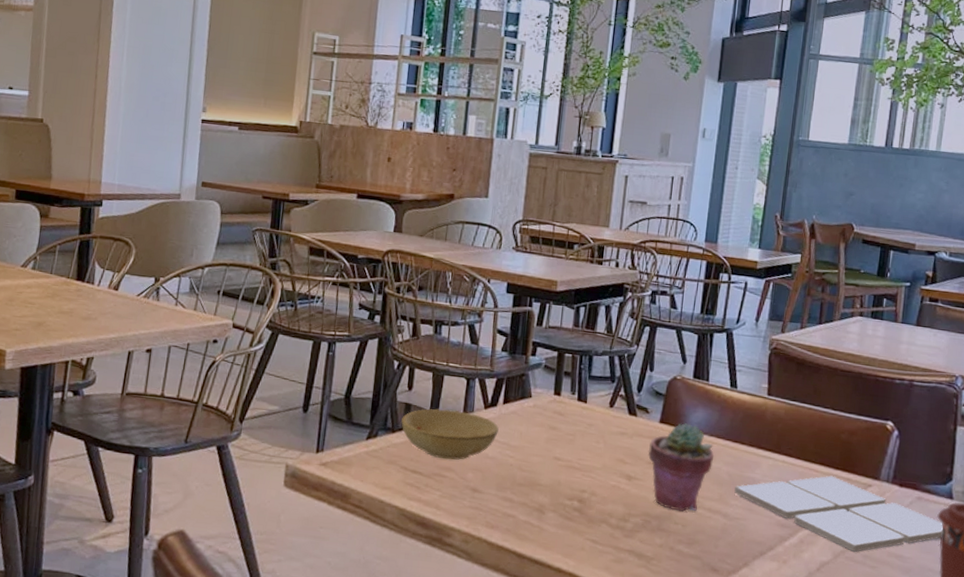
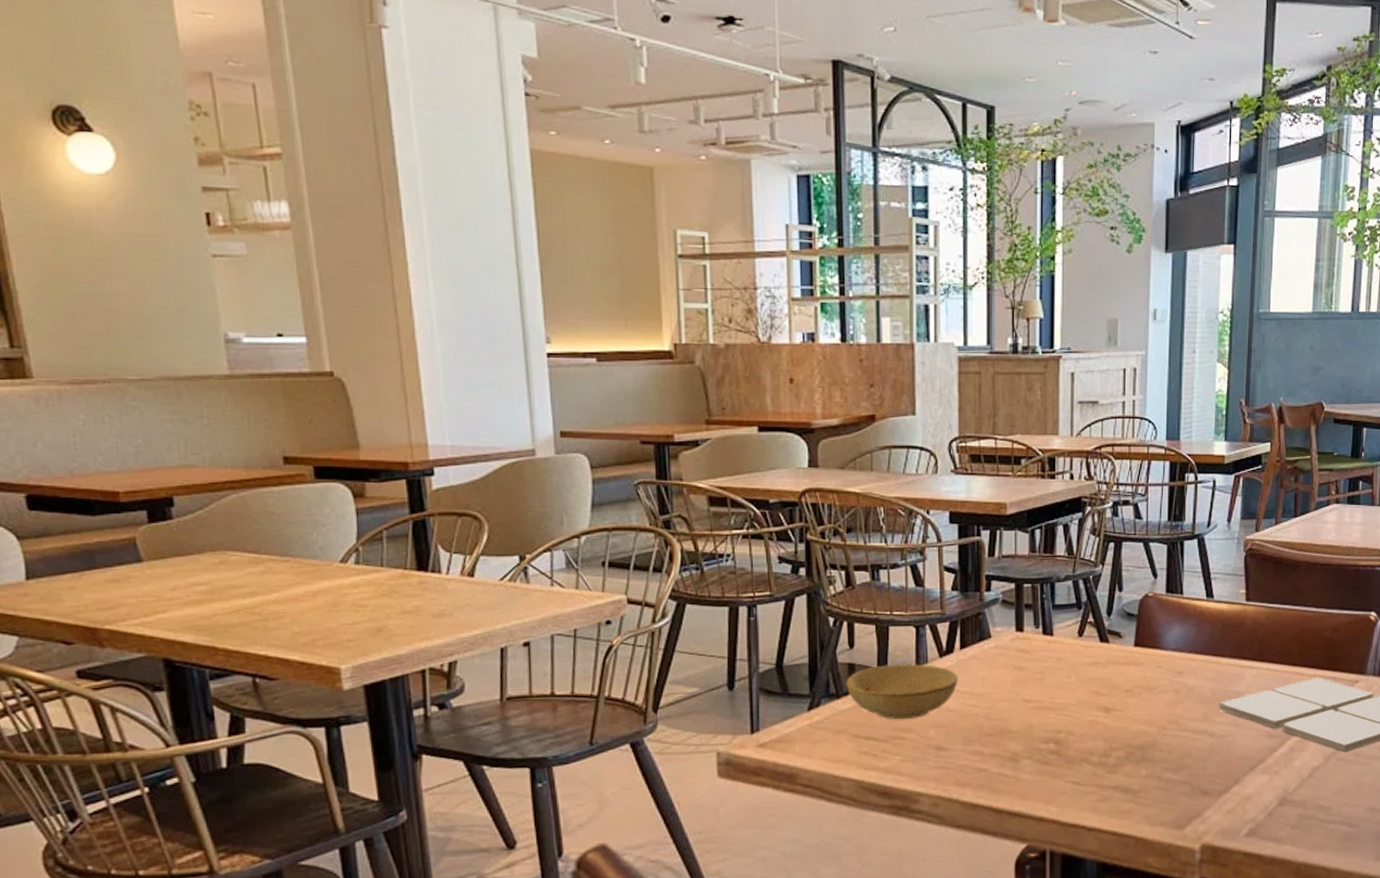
potted succulent: present [647,423,714,512] -> none [1124,643,1195,738]

